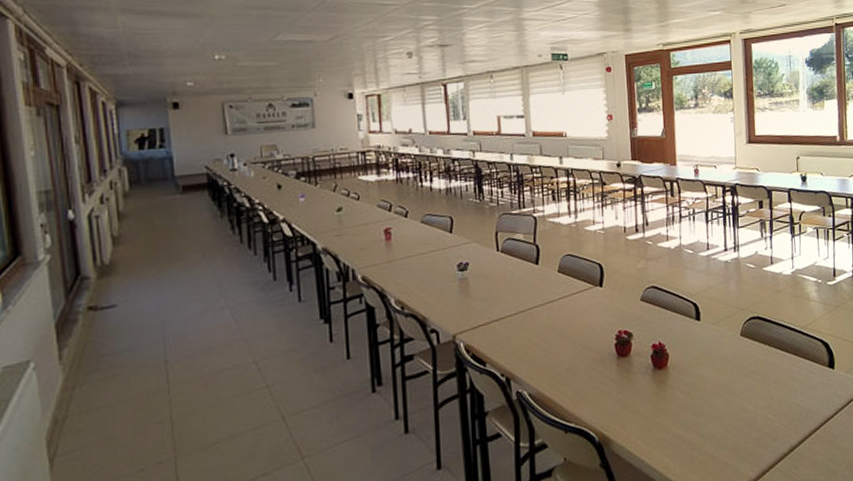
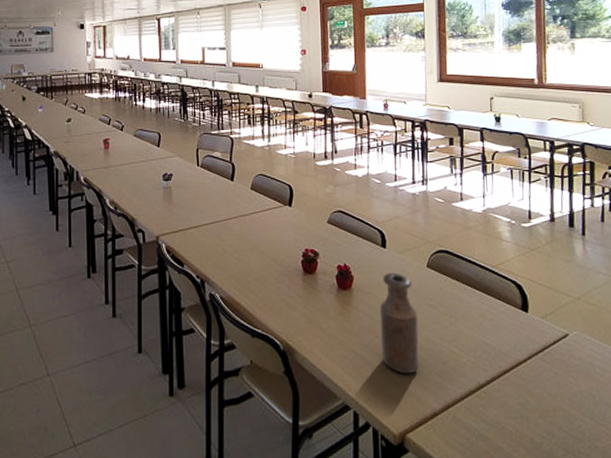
bottle: none [695,345,735,448] -> present [379,272,419,374]

